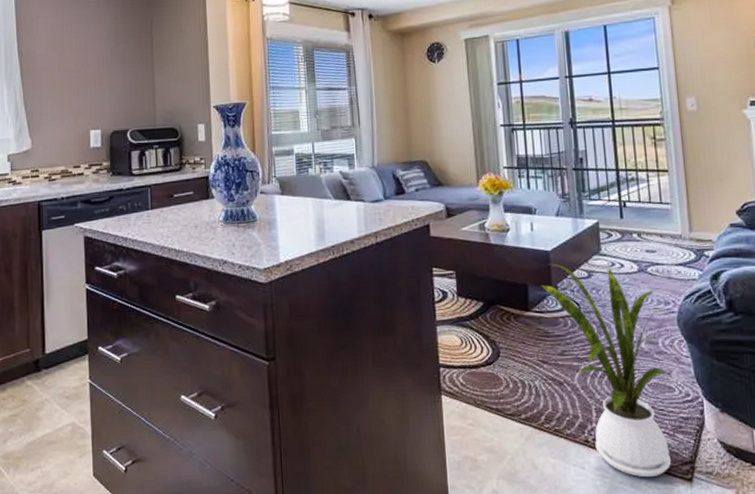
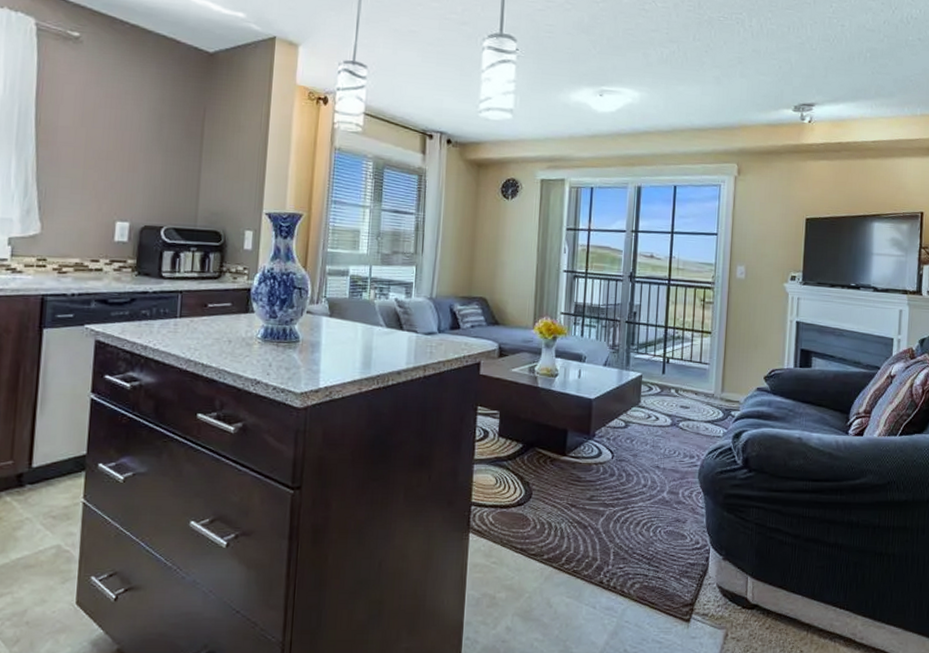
house plant: present [540,264,673,478] -> none [579,412,689,618]

